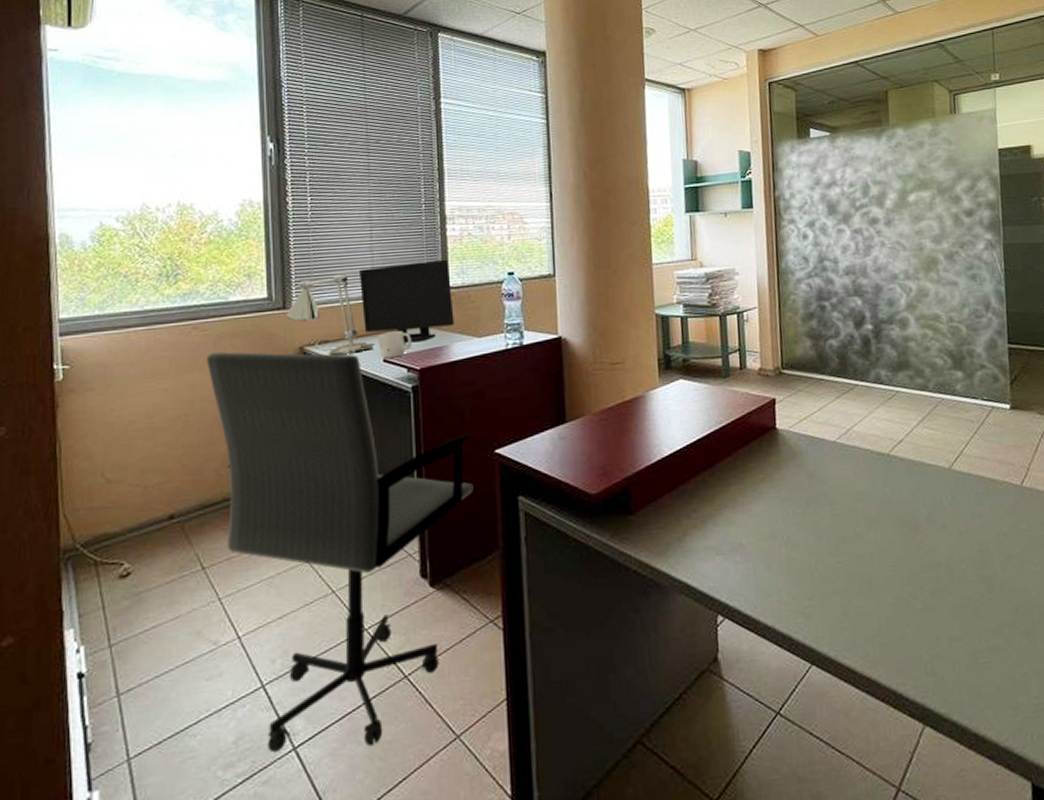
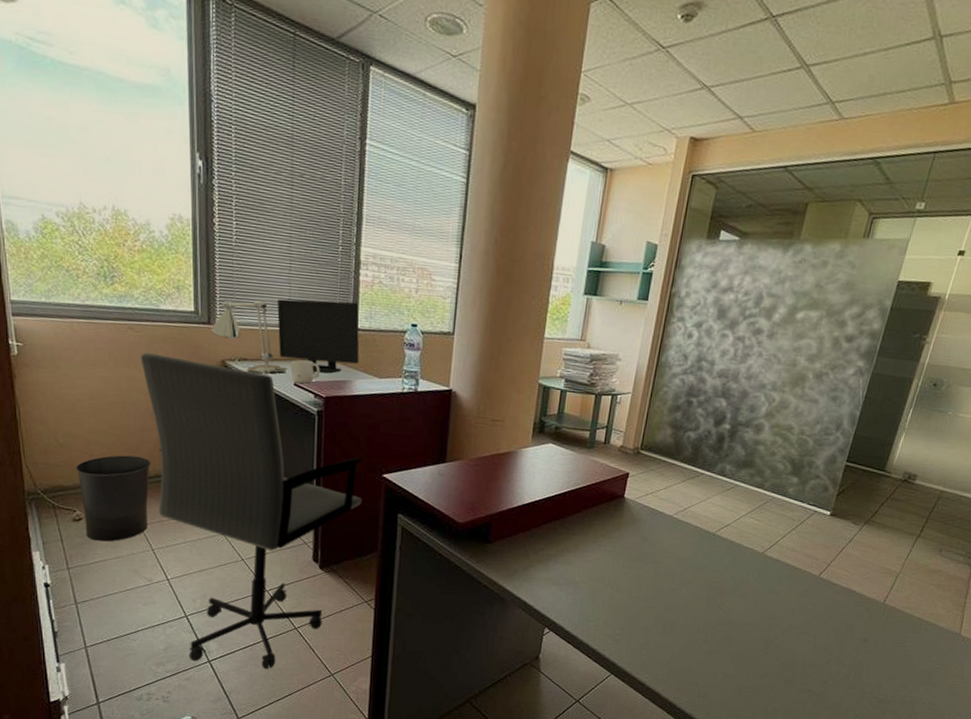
waste bin: none [125,478,218,600] -> present [76,455,151,542]

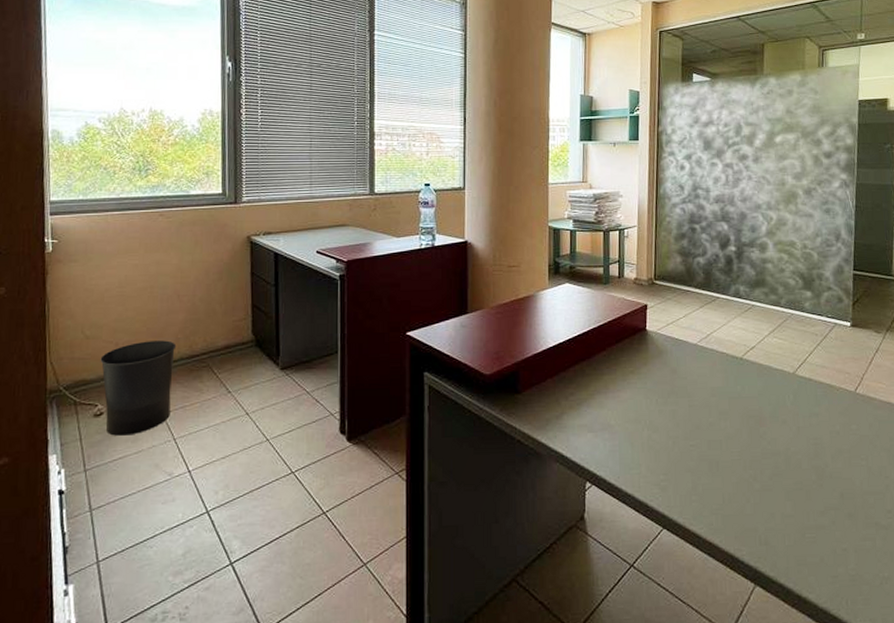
office chair: present [140,352,363,670] -> none [170,236,387,567]
desk lamp: present [211,301,286,374] -> none [238,178,309,246]
computer monitor: present [277,299,360,374] -> none [299,169,378,238]
mug: present [290,360,320,384] -> none [313,228,341,250]

